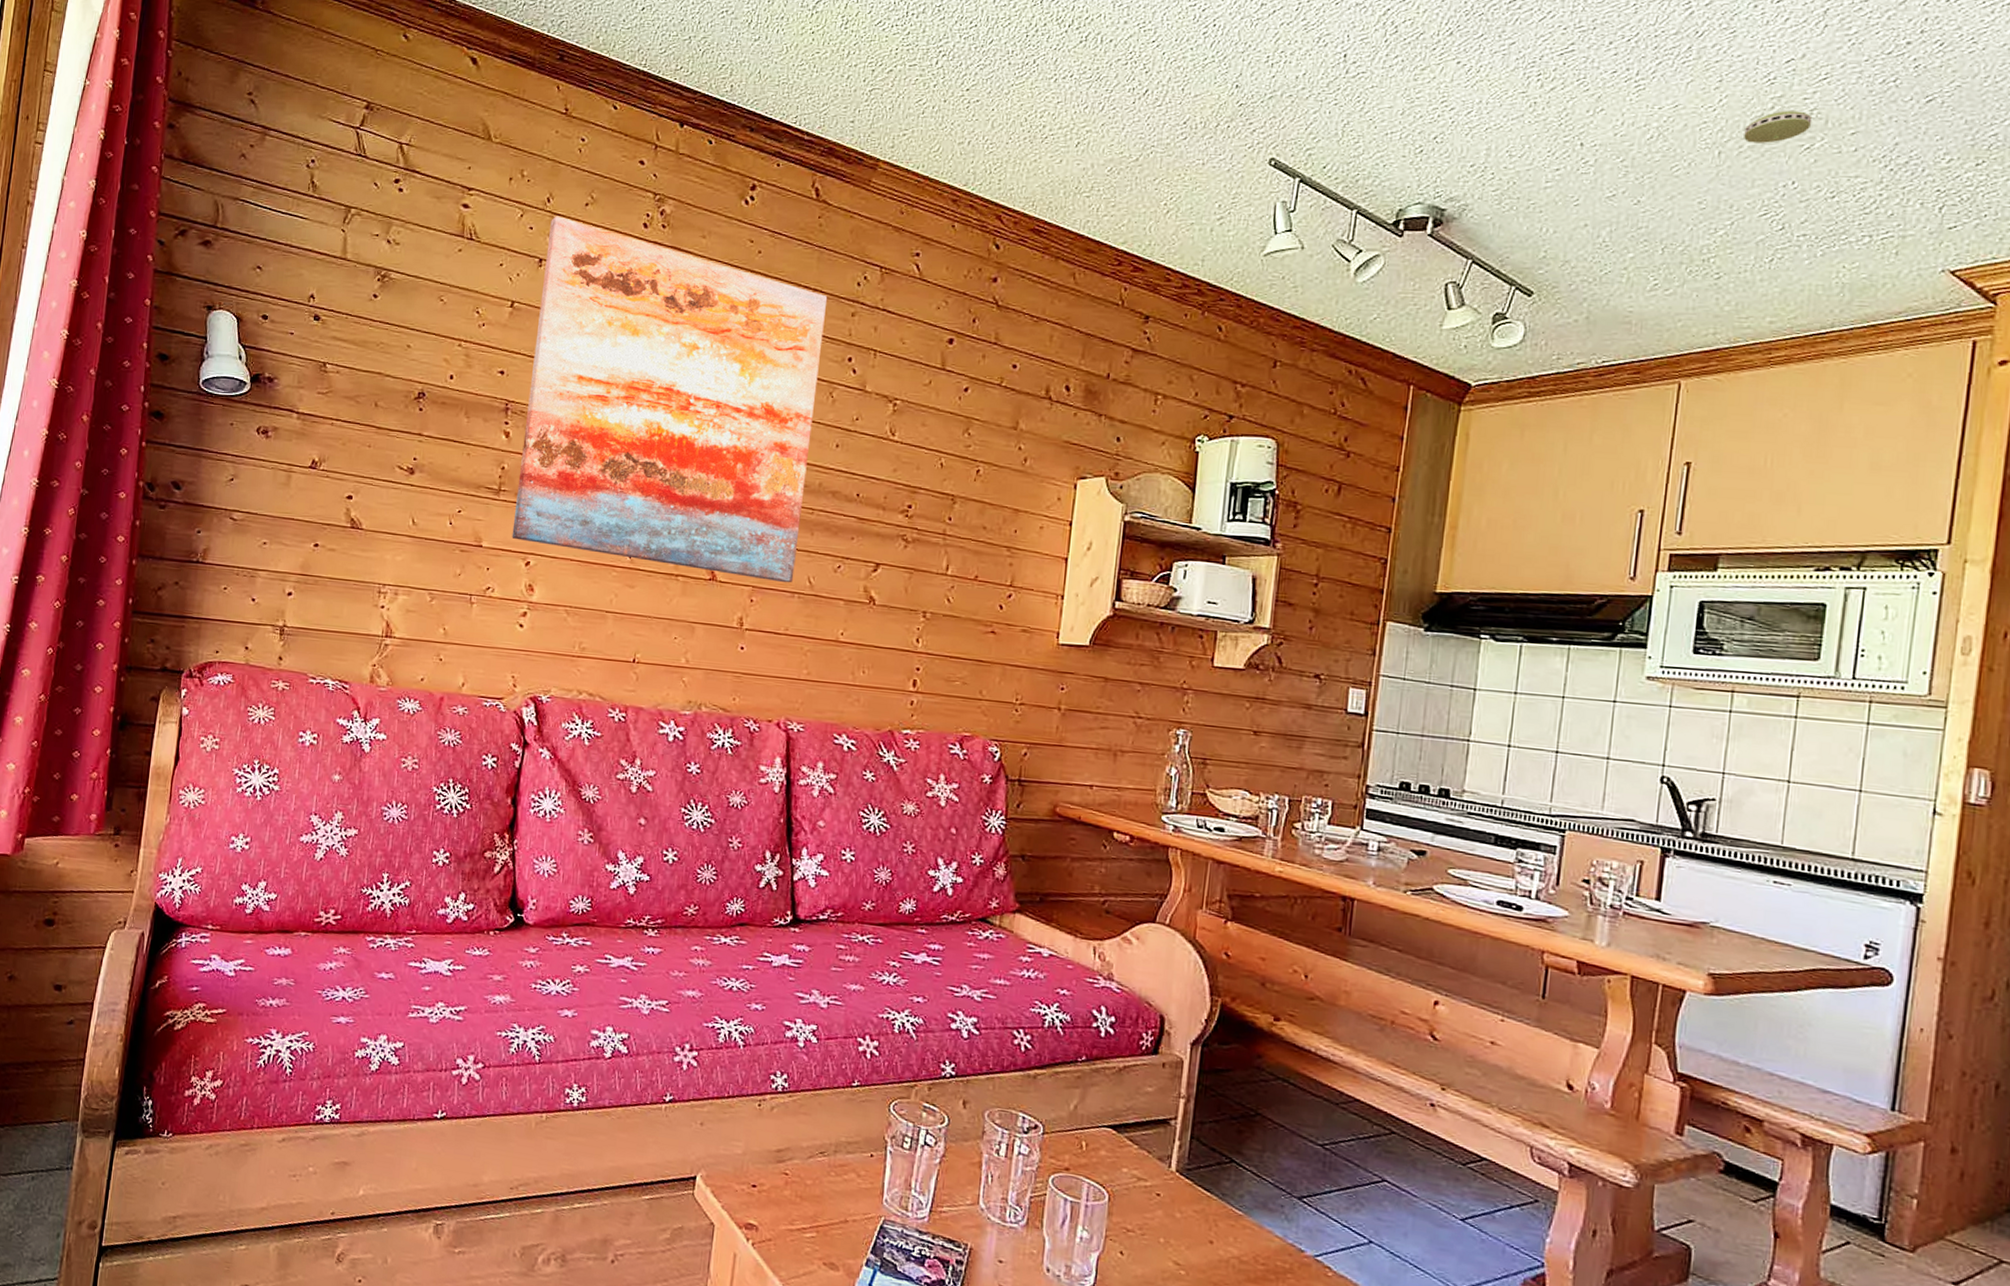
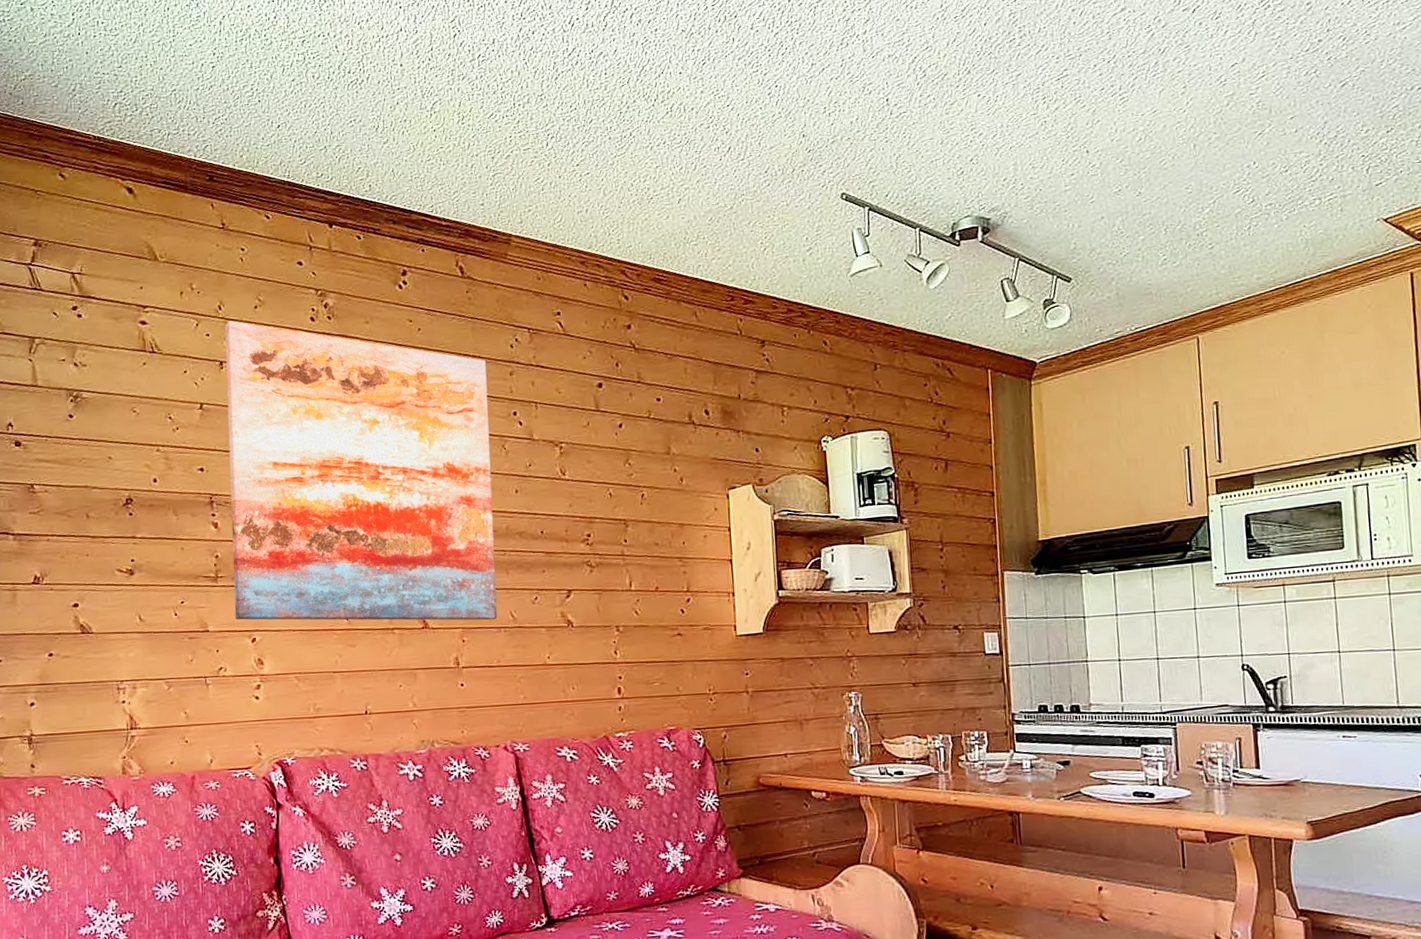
smoke detector: present [1744,111,1811,143] -> none [1210,104,1259,135]

